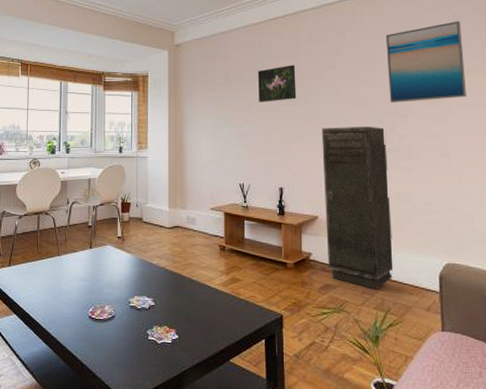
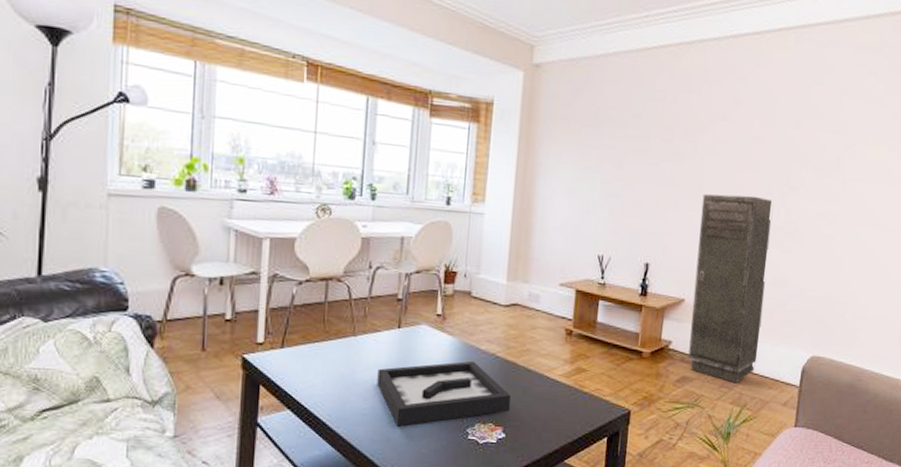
decorative tray: none [77,273,180,328] -> present [377,360,511,427]
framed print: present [257,65,297,102] -> none [633,110,683,156]
wall art: present [385,21,466,102] -> none [783,79,874,172]

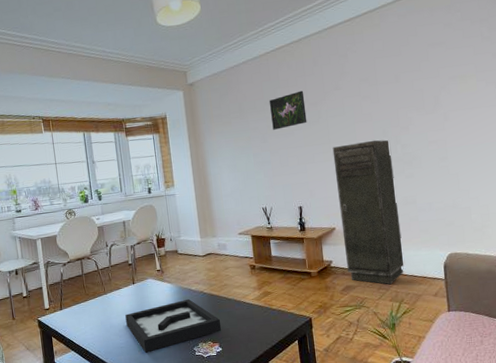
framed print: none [633,110,683,156] -> present [269,90,307,130]

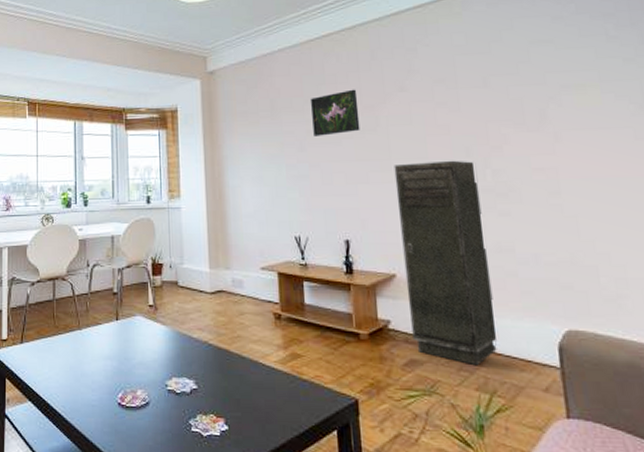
decorative tray: present [125,298,221,353] -> none [102,349,229,418]

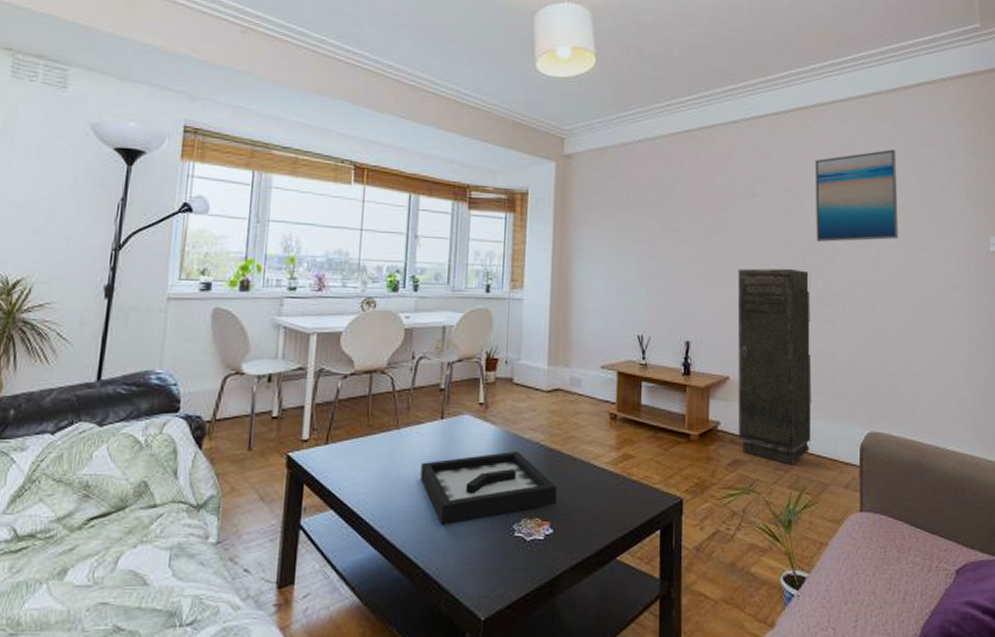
decorative tray: none [102,349,229,418] -> present [420,450,557,525]
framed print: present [310,89,360,136] -> none [665,189,711,235]
wall art: none [468,26,578,130] -> present [815,149,898,242]

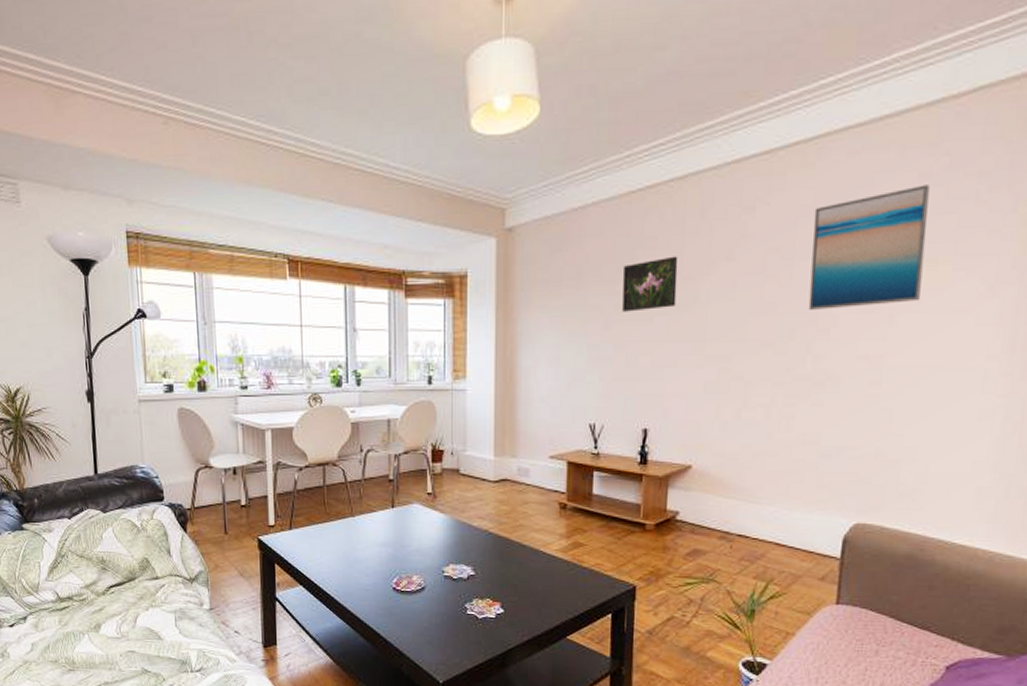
decorative tray: present [420,450,557,525] -> none [377,537,506,602]
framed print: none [665,189,711,235] -> present [622,256,679,312]
storage cabinet: present [737,268,812,465] -> none [699,343,797,556]

